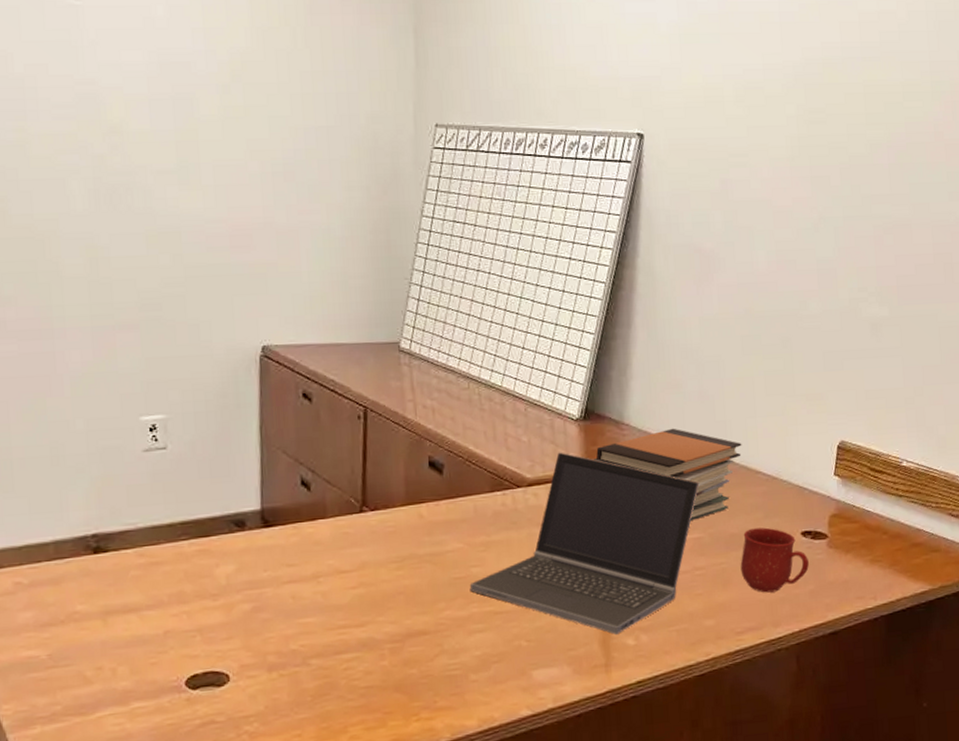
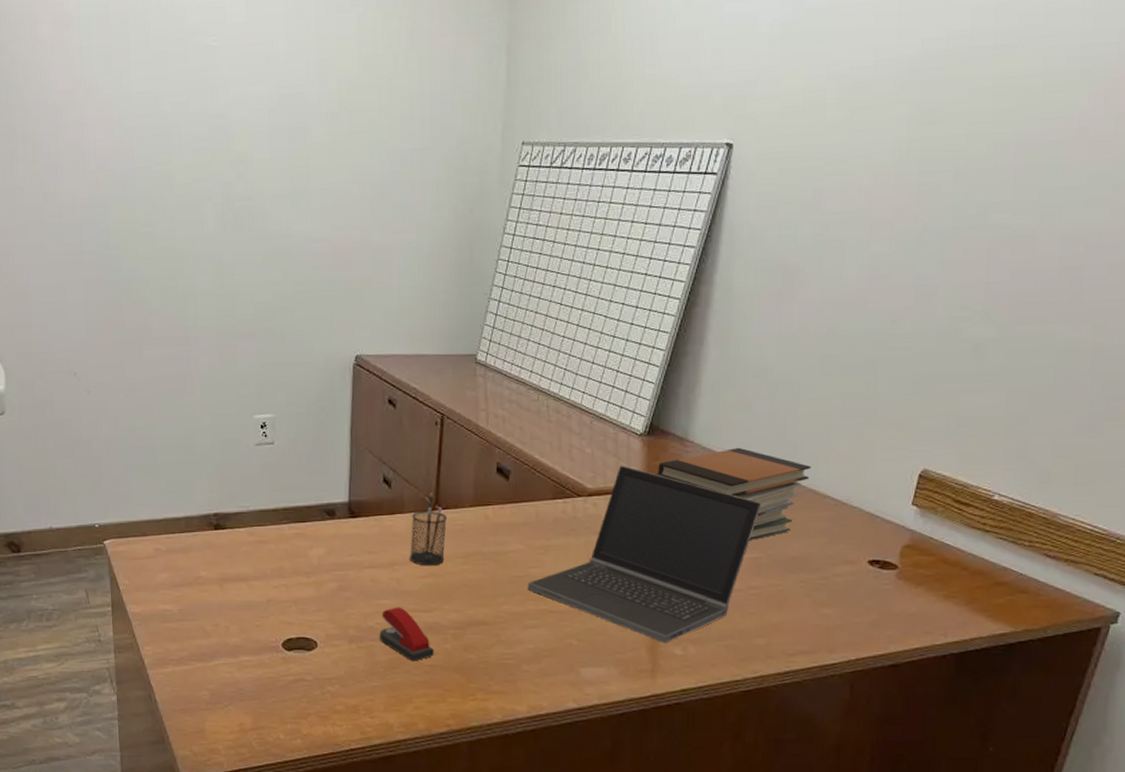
stapler: none [305,624,371,685] -> present [380,607,435,662]
pencil holder: none [336,491,377,575] -> present [410,491,447,566]
mug: present [740,527,810,593] -> none [798,553,875,618]

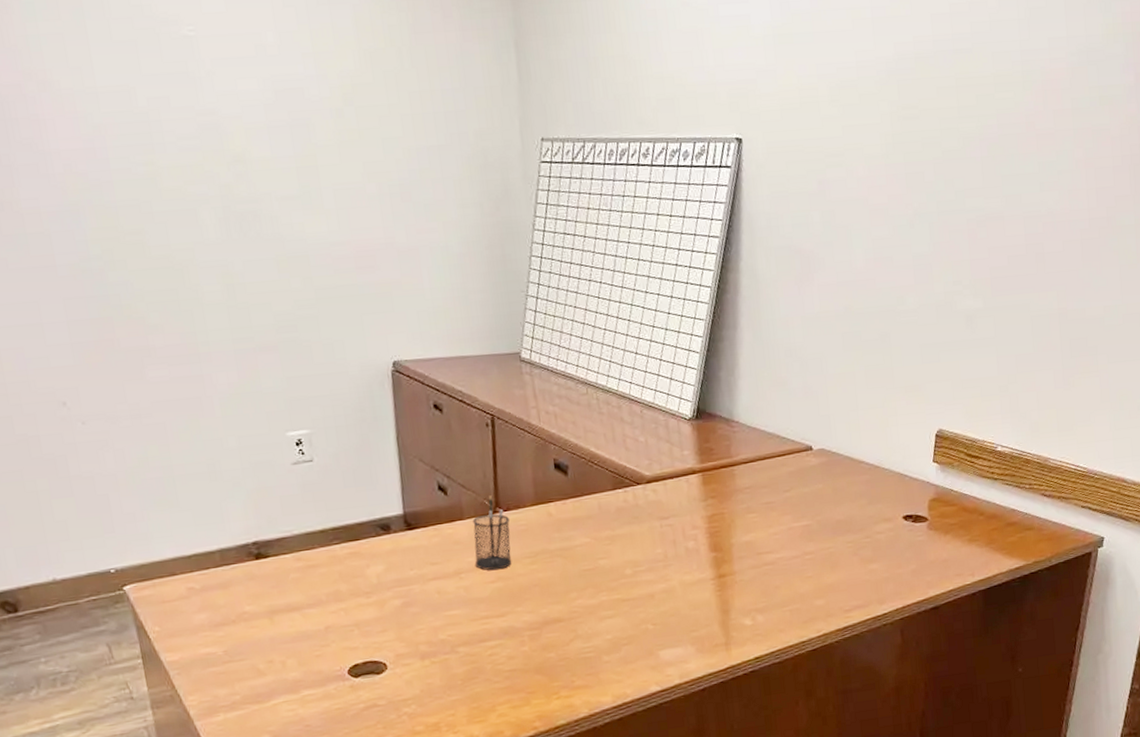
stapler: present [380,607,435,662] -> none [453,615,513,669]
laptop computer: present [527,465,762,643] -> none [598,450,807,616]
book stack: present [655,447,811,540] -> none [707,423,845,509]

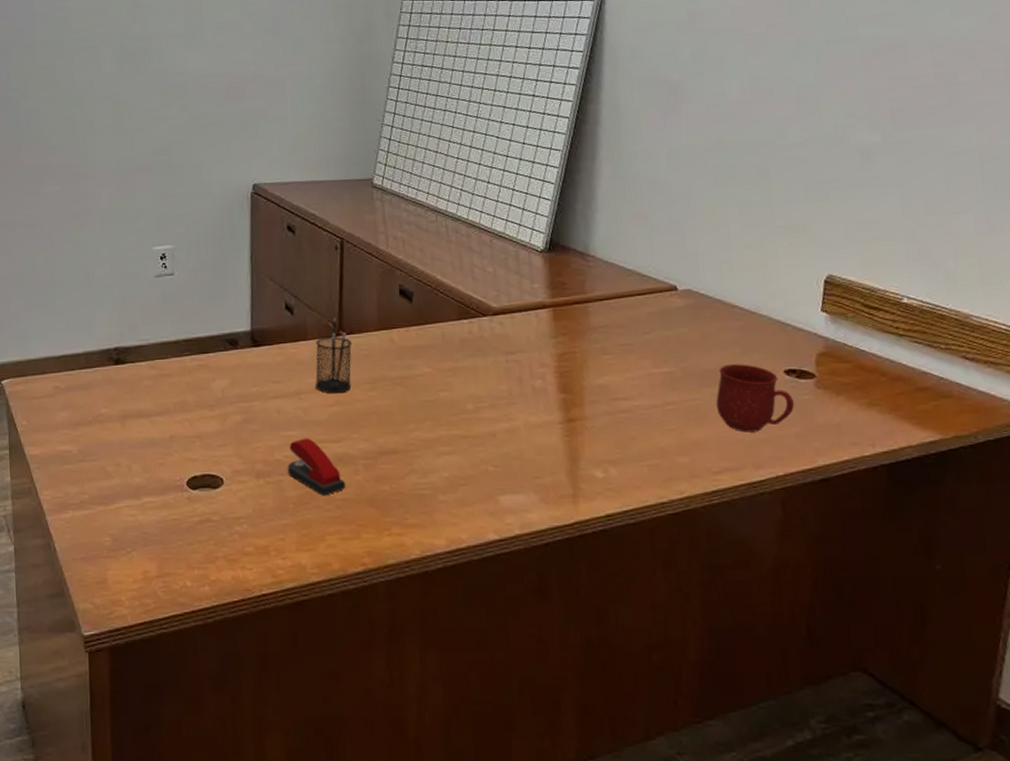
stapler: none [453,615,513,669] -> present [288,438,346,496]
mug: none [846,513,912,574] -> present [716,364,795,433]

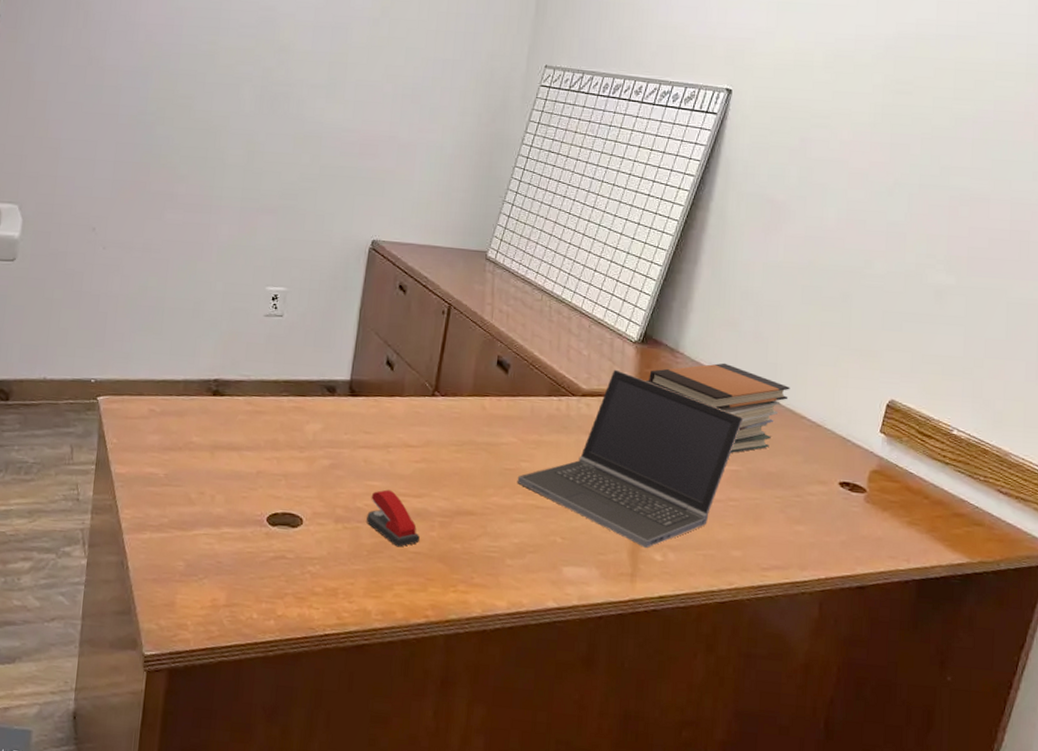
pencil holder: present [315,316,352,394] -> none [405,377,445,452]
laptop computer: none [438,282,670,466] -> present [517,369,744,548]
book stack: none [559,260,716,354] -> present [646,363,790,453]
mug: present [716,364,795,433] -> none [773,470,844,536]

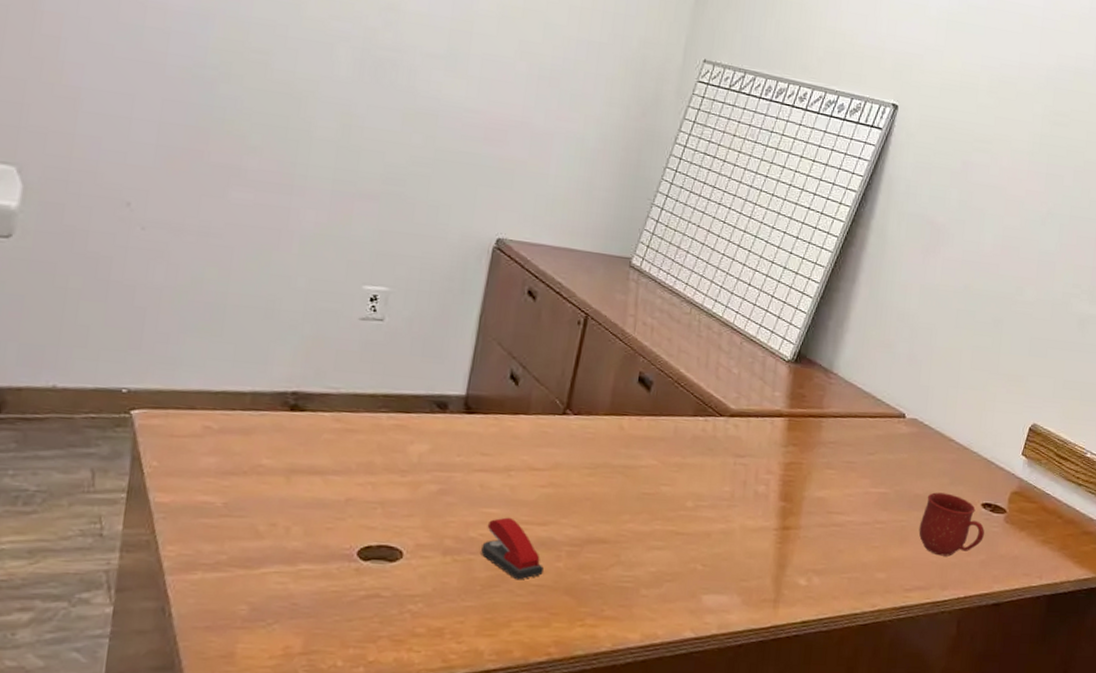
laptop computer: present [517,369,744,548] -> none [656,389,894,573]
book stack: present [646,363,790,453] -> none [798,384,941,476]
mug: none [773,470,844,536] -> present [918,492,985,557]

